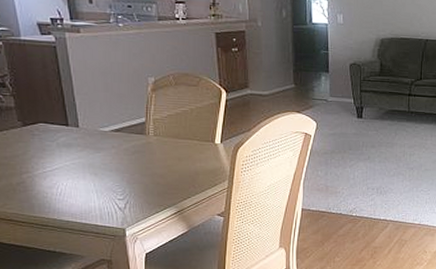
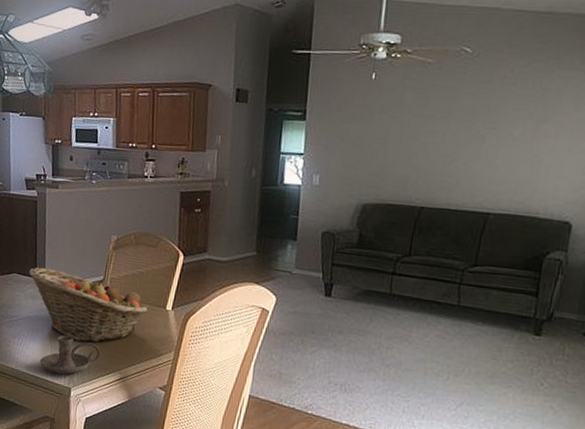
fruit basket: none [58,114,197,183] -> present [29,267,148,343]
candle holder: none [87,179,153,217] -> present [40,335,101,375]

